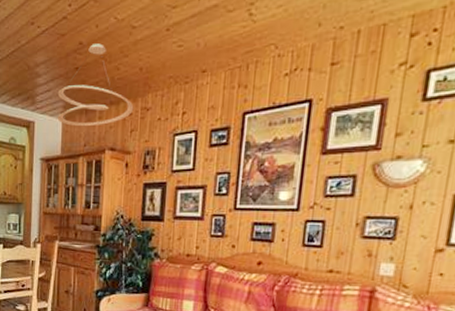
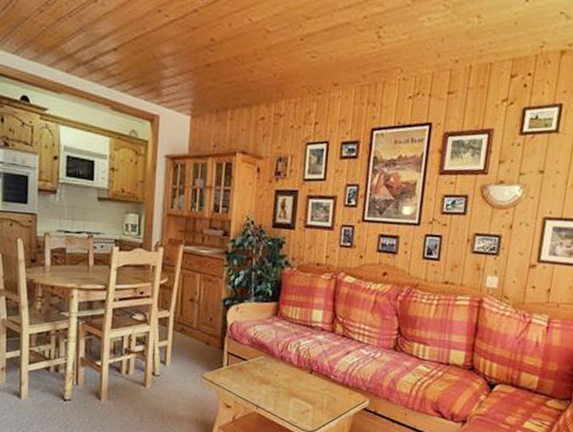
ceiling light fixture: present [57,43,134,127] -> none [185,42,267,127]

